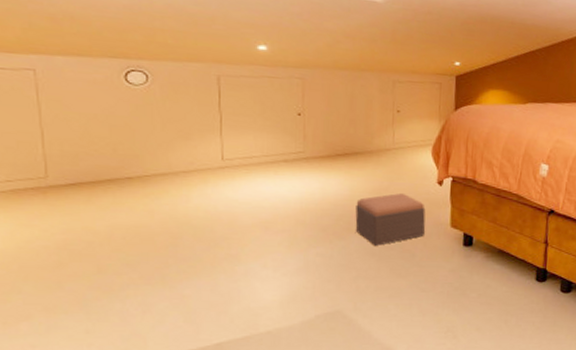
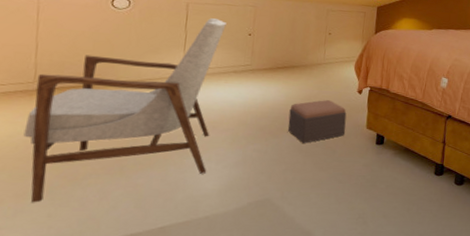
armchair: none [43,94,269,318] -> present [23,18,227,203]

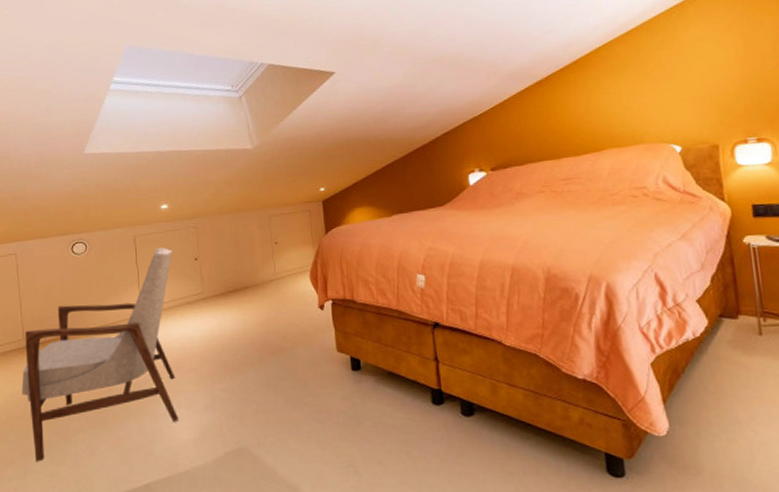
footstool: present [287,99,347,143] -> none [249,321,314,377]

